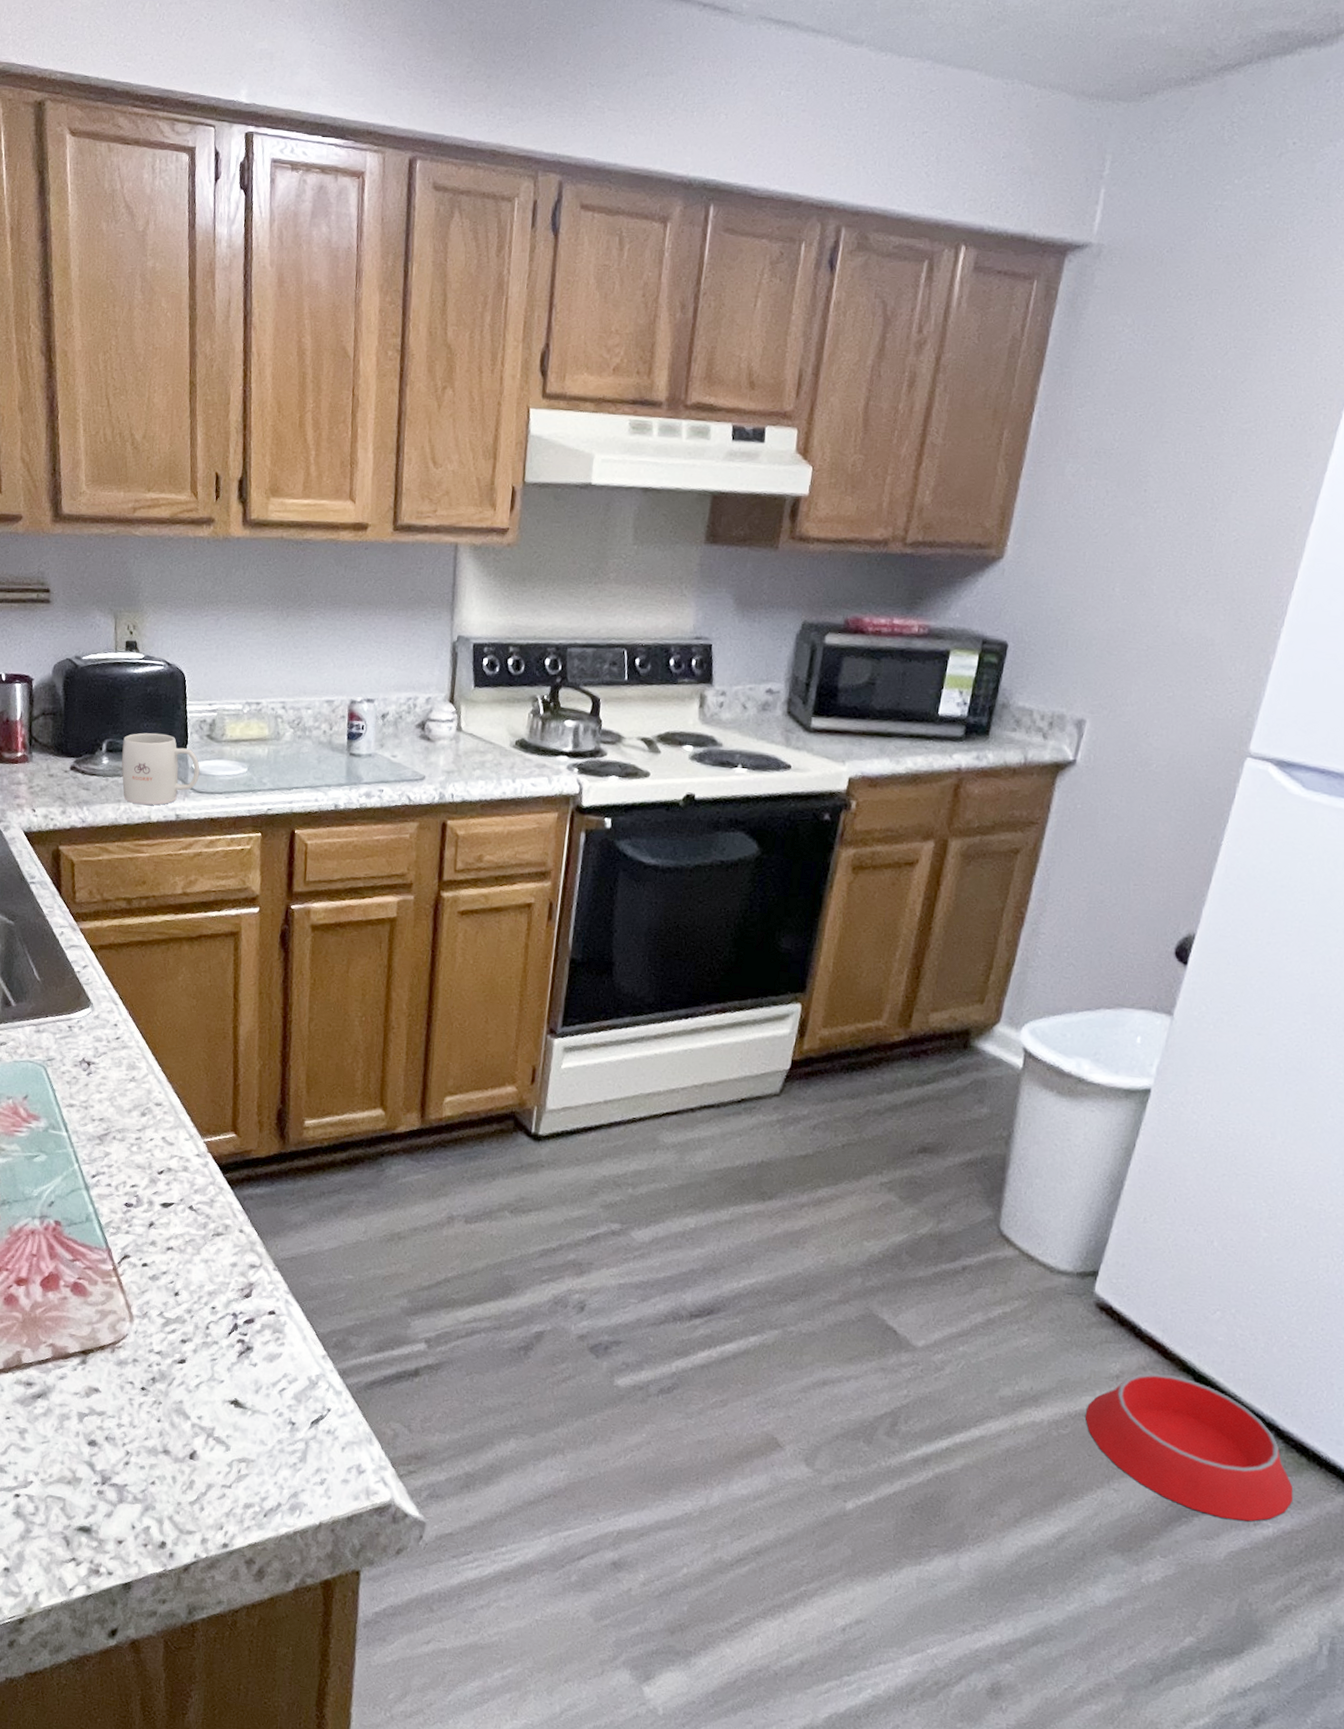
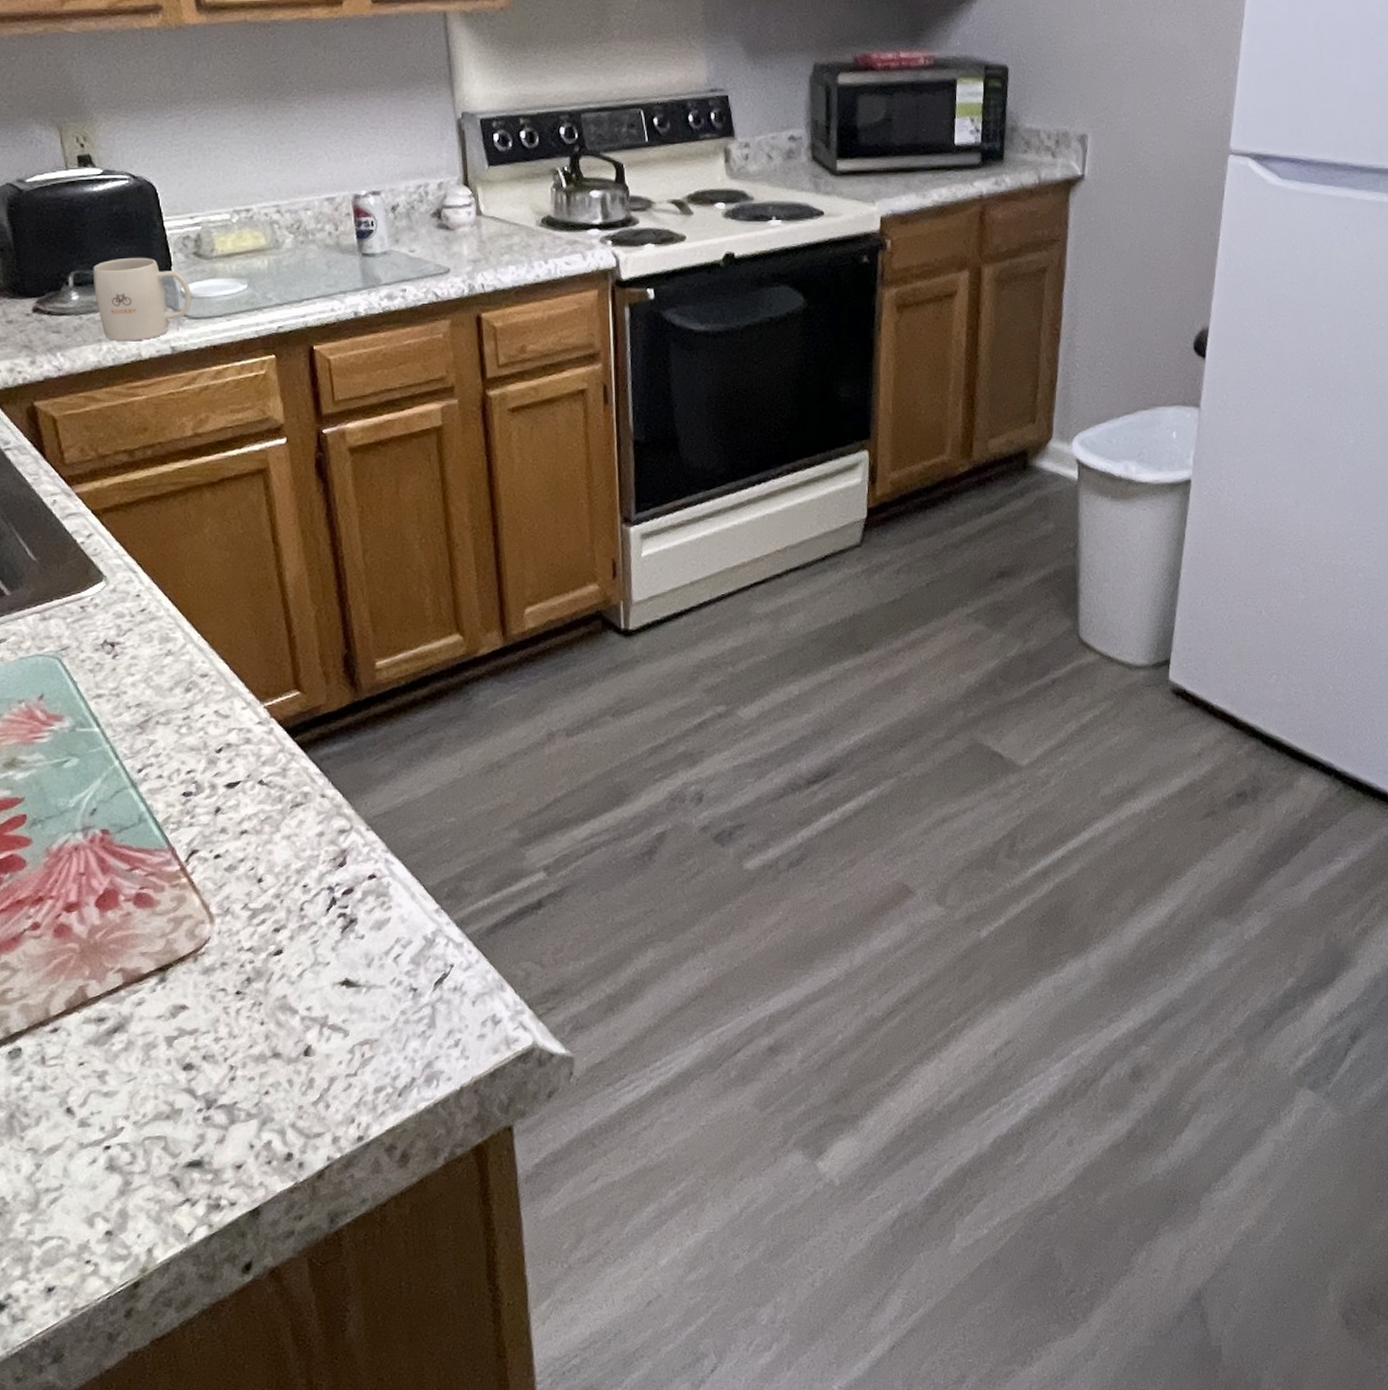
pet bowl: present [1085,1373,1293,1522] -> none [1177,742,1356,863]

